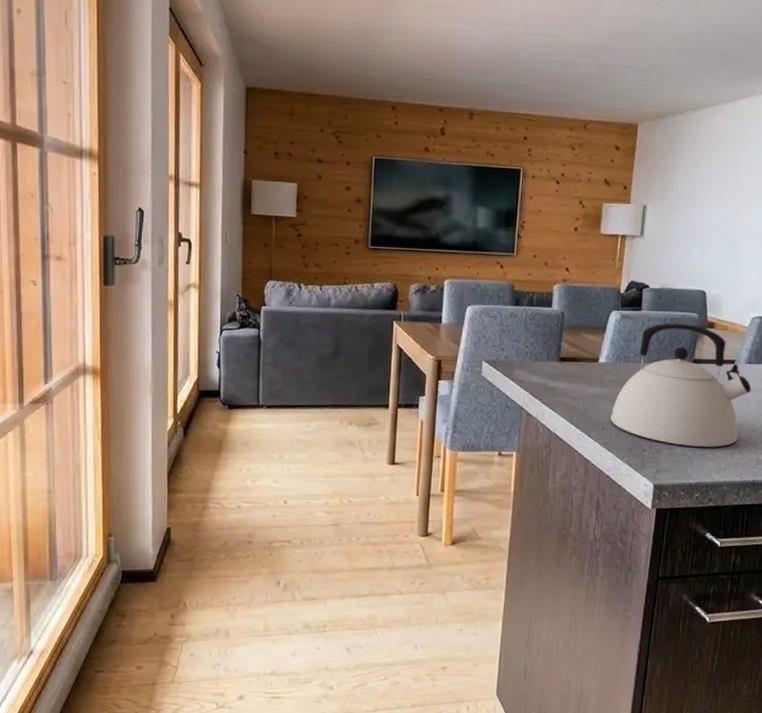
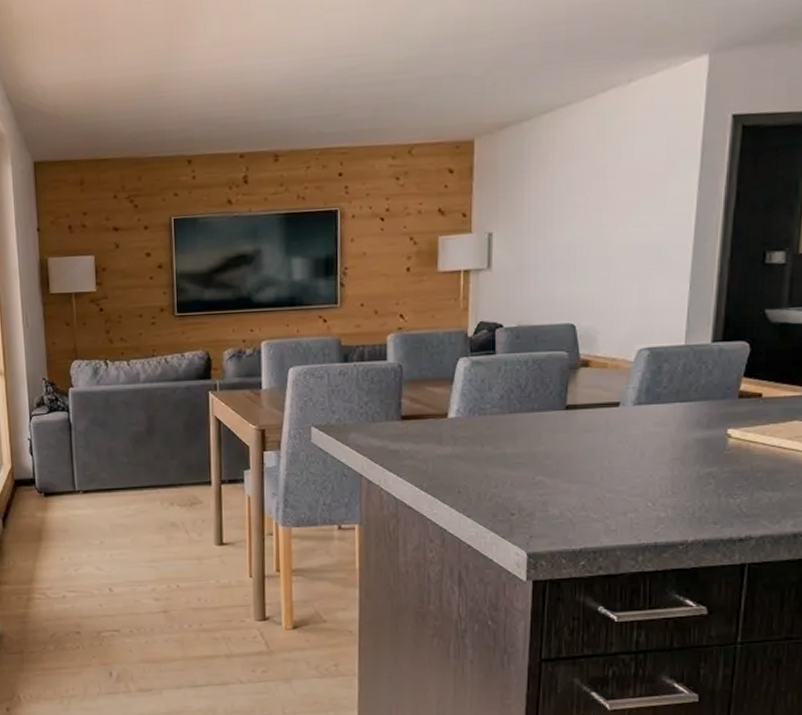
kettle: present [610,323,752,448] -> none [466,364,644,507]

